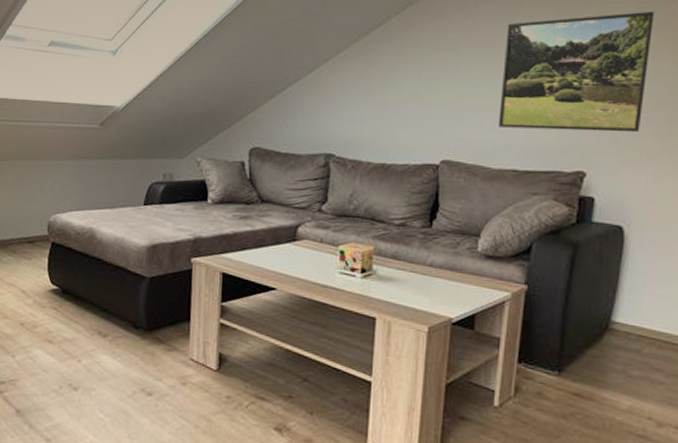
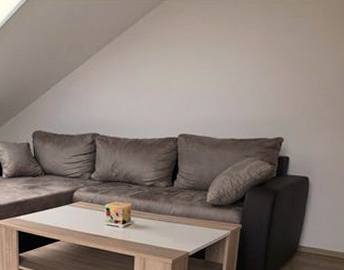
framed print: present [498,11,654,133] -> none [221,9,336,106]

